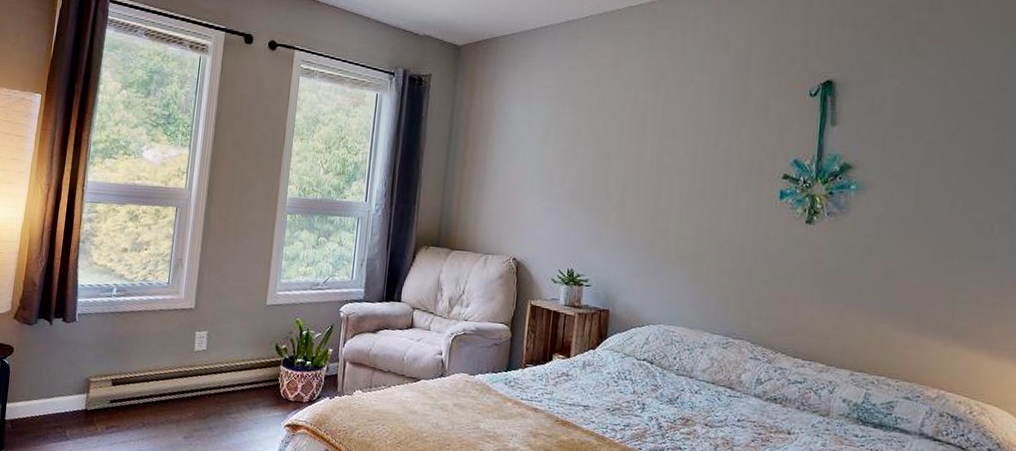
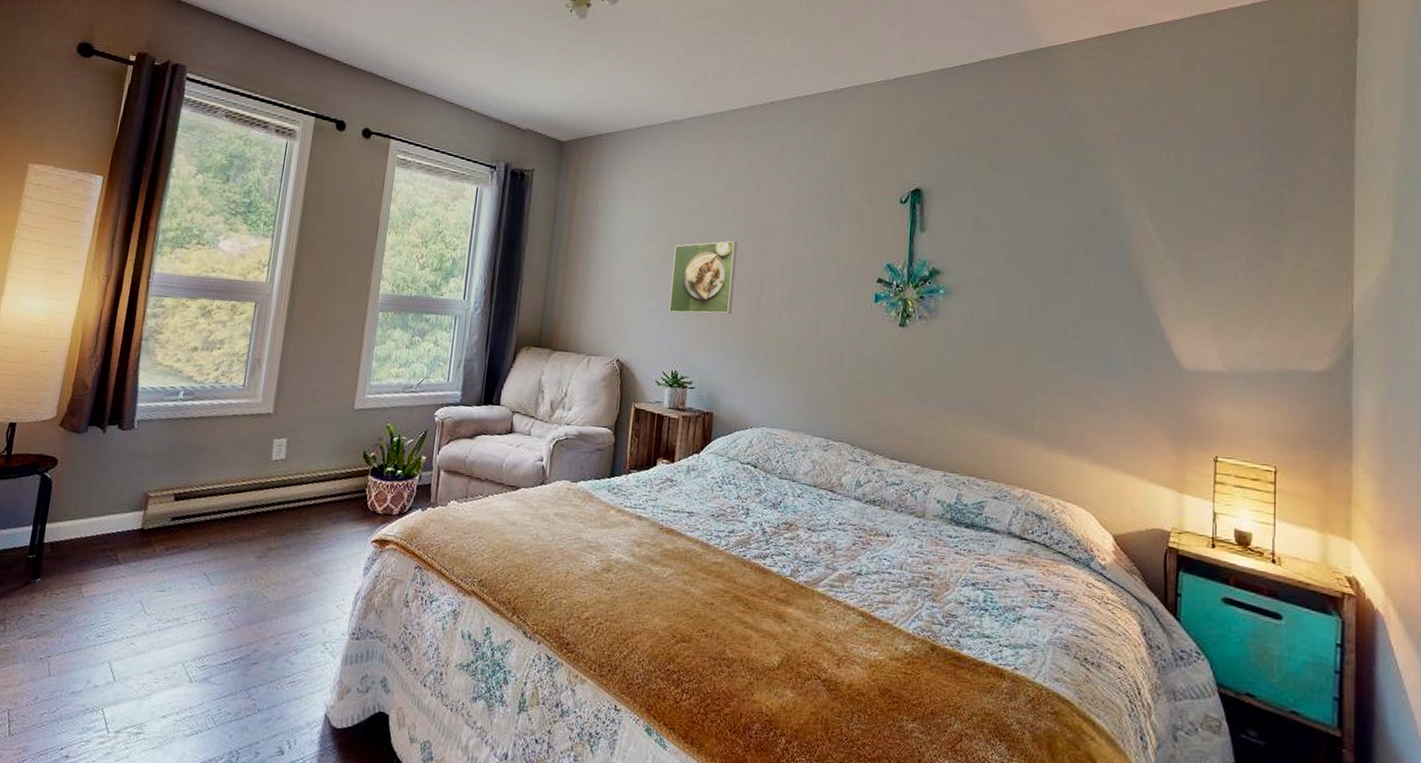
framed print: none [565,140,636,213] -> present [669,241,738,315]

